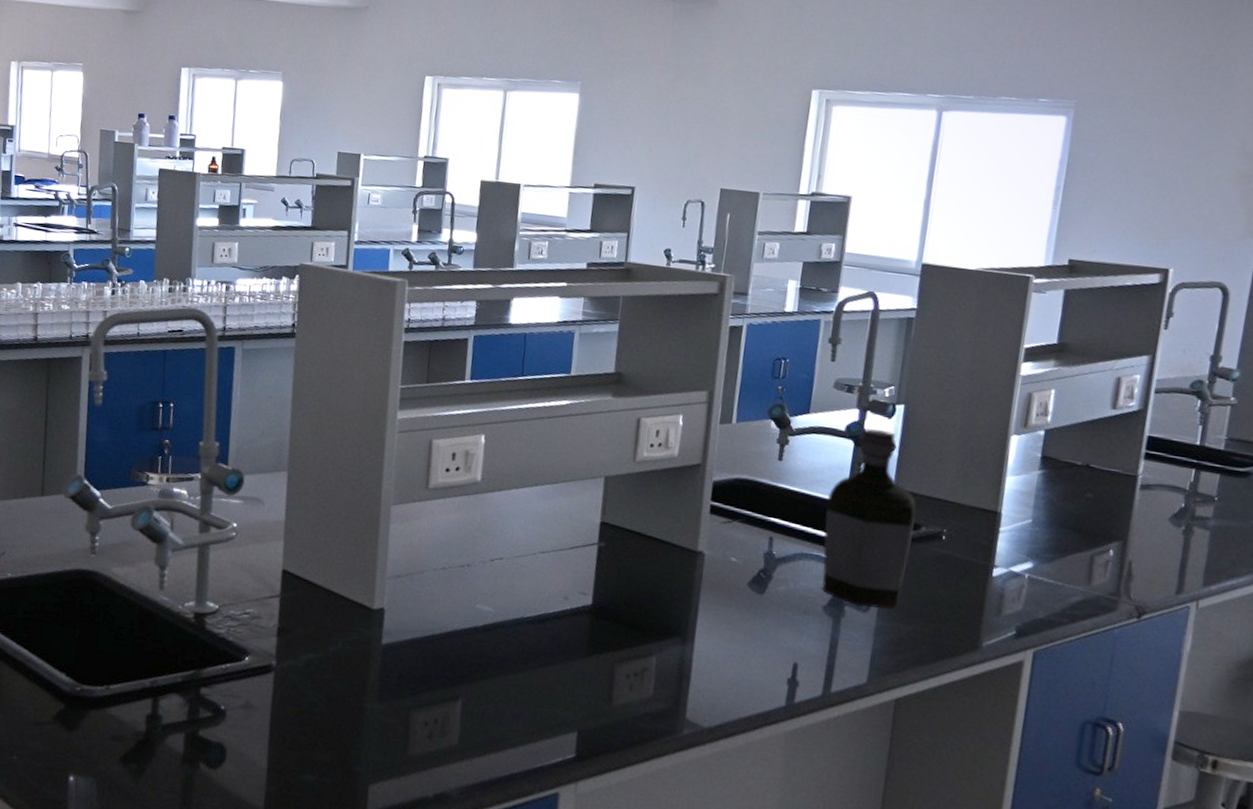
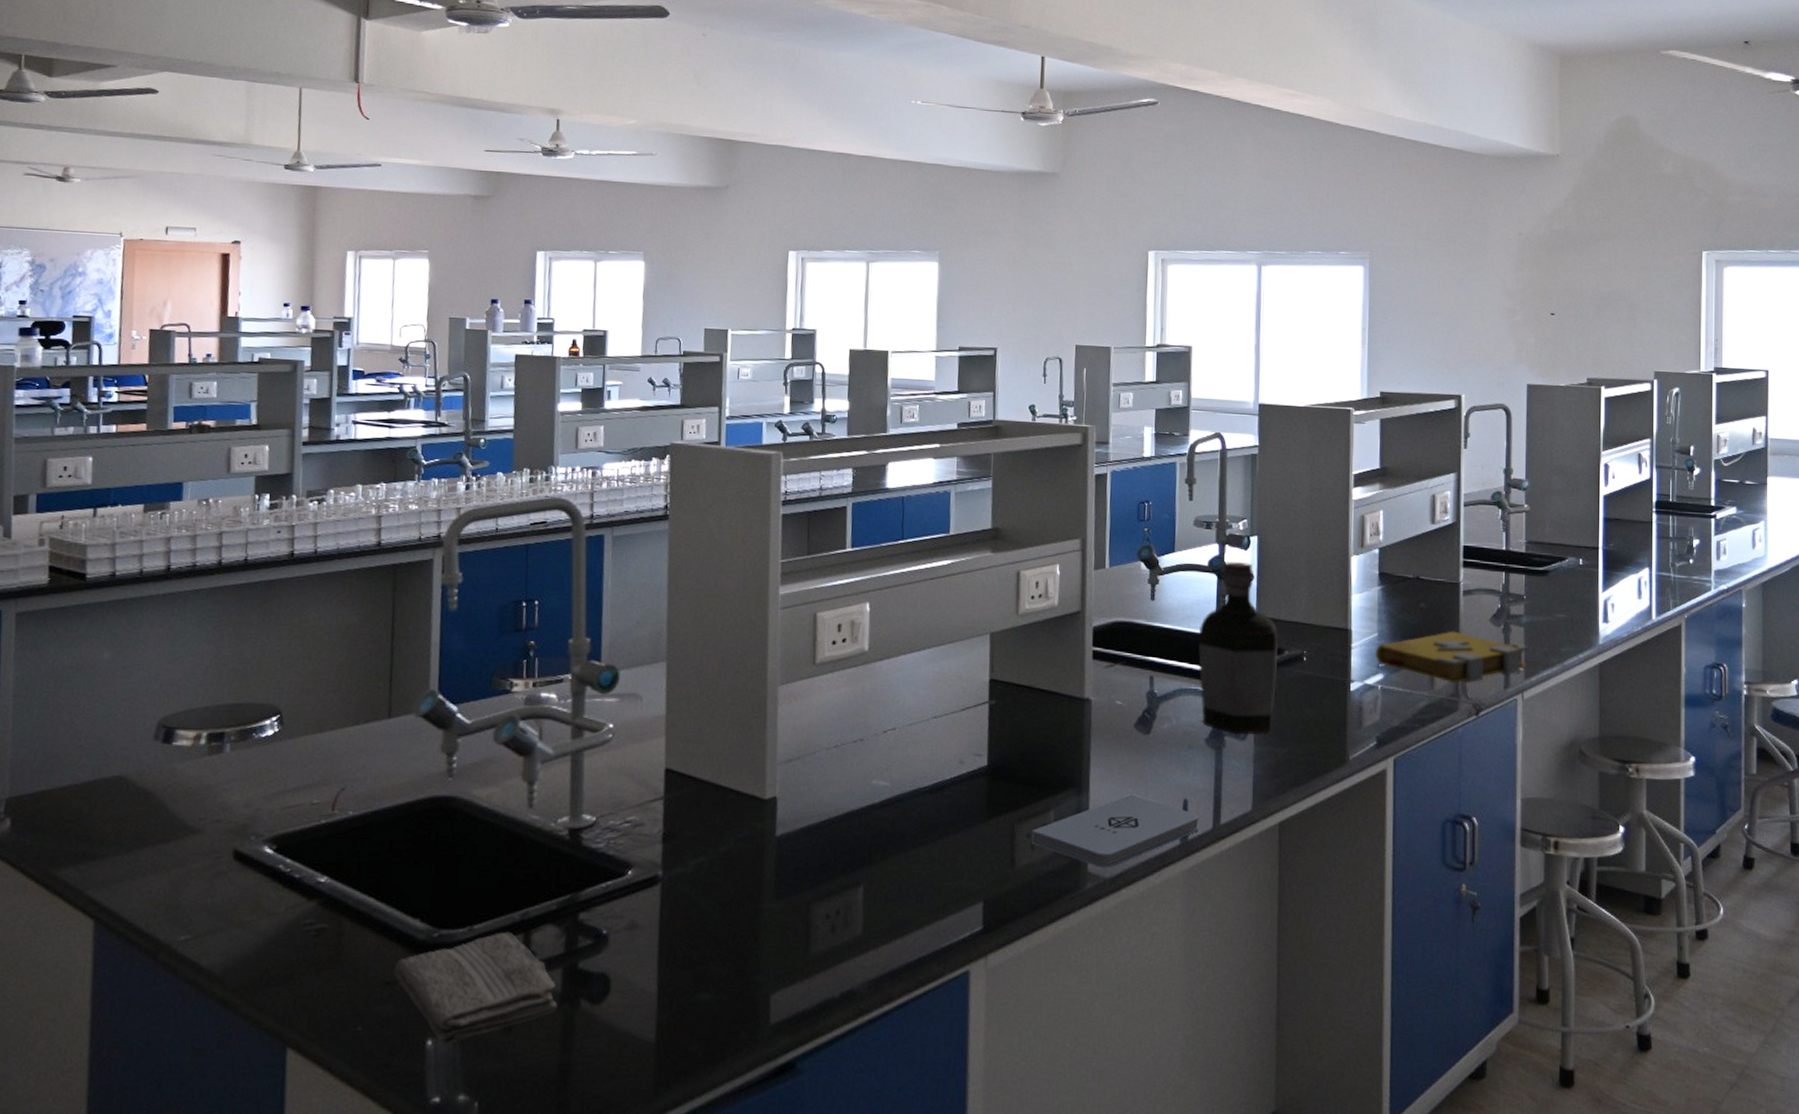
washcloth: none [42,694,180,783] -> present [393,931,558,1045]
notepad: none [631,650,809,719] -> present [1031,794,1200,868]
spell book: none [1026,526,1212,584] -> present [1376,631,1528,684]

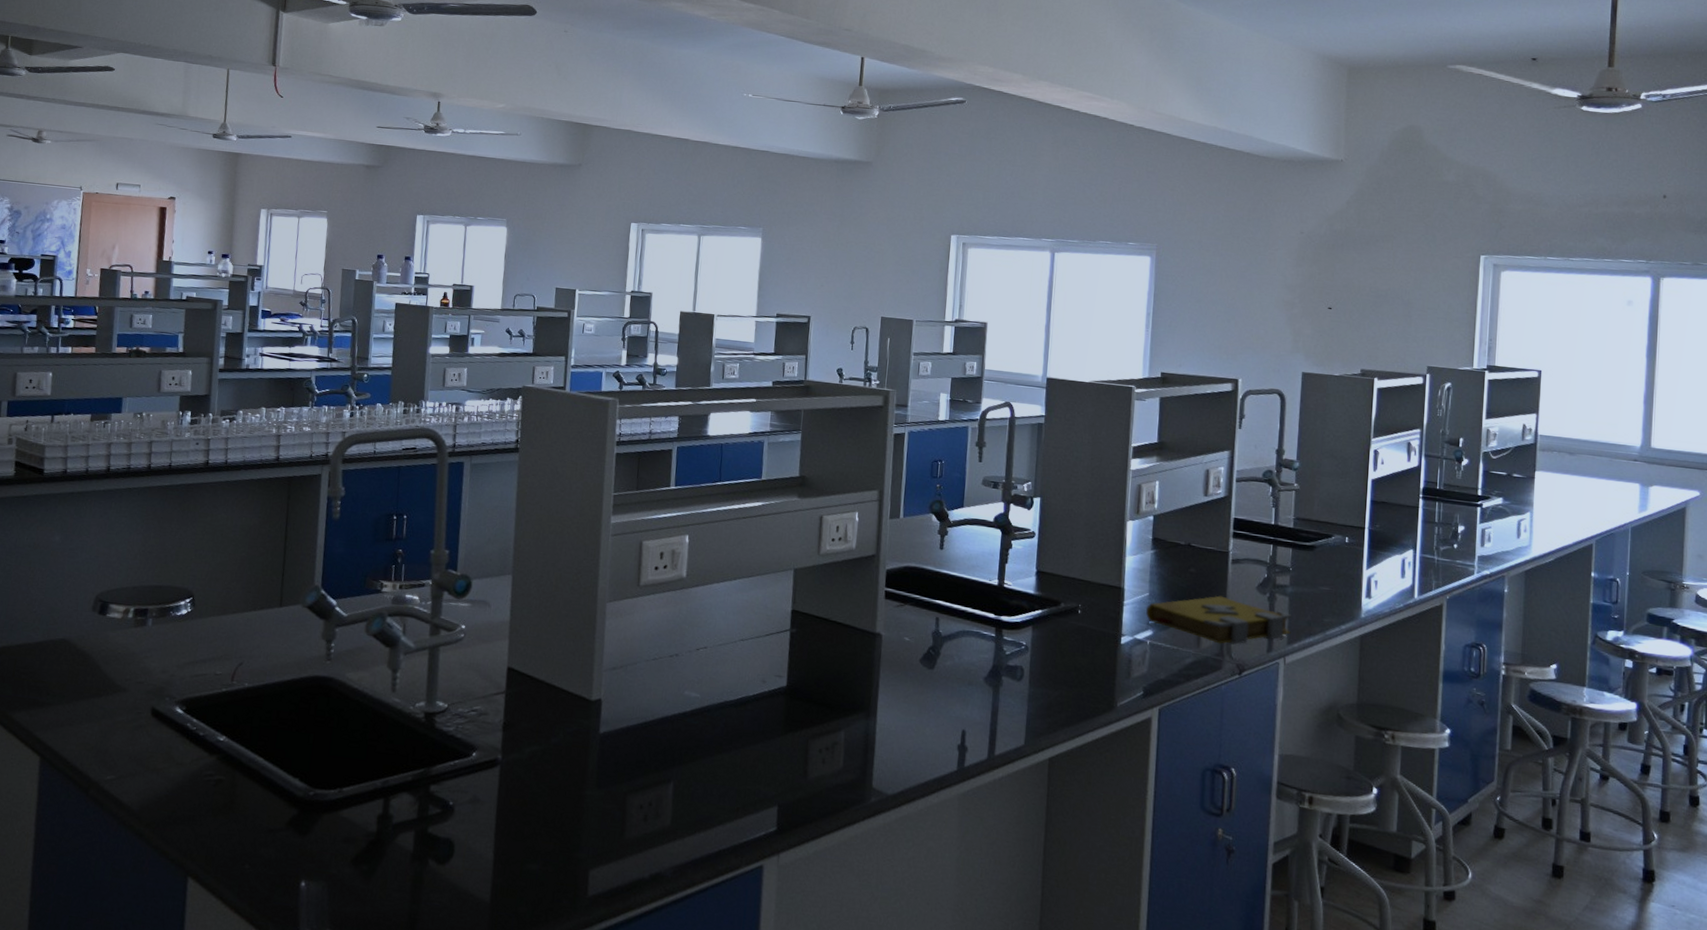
washcloth: present [393,931,558,1045] -> none [275,795,410,888]
notepad: present [1031,794,1200,868] -> none [823,721,976,786]
bottle: present [1198,562,1278,736] -> none [981,519,1056,678]

